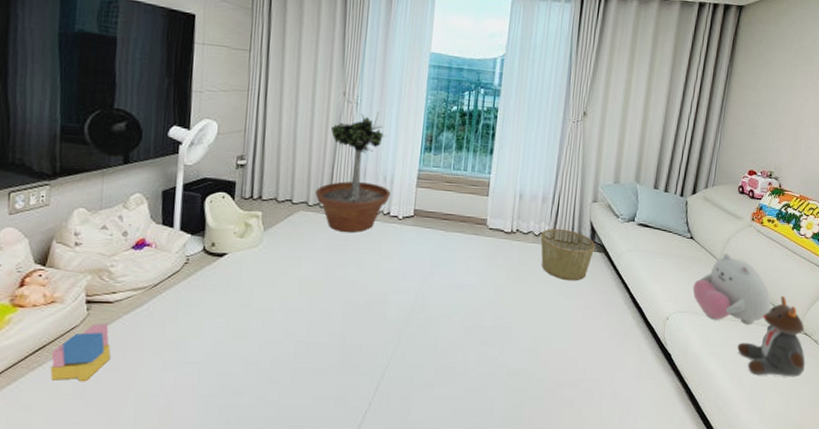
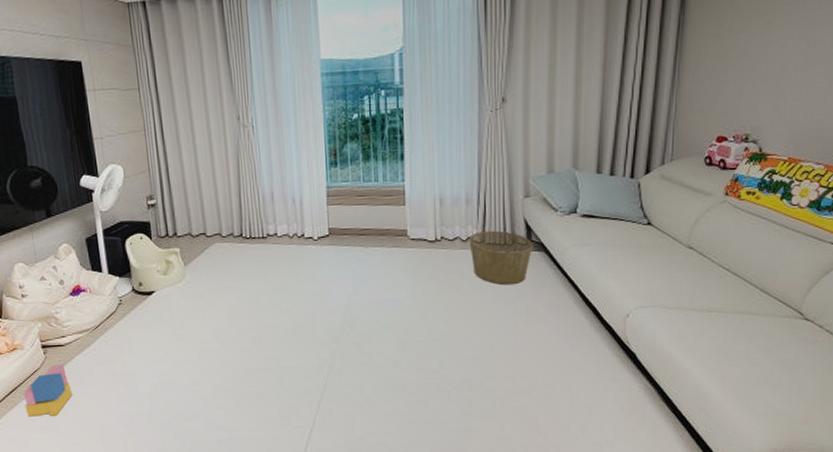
potted tree: present [315,111,391,232] -> none [226,132,302,259]
plush toy: present [692,253,772,325] -> none [656,236,758,315]
teddy bear: present [737,295,805,377] -> none [718,277,808,369]

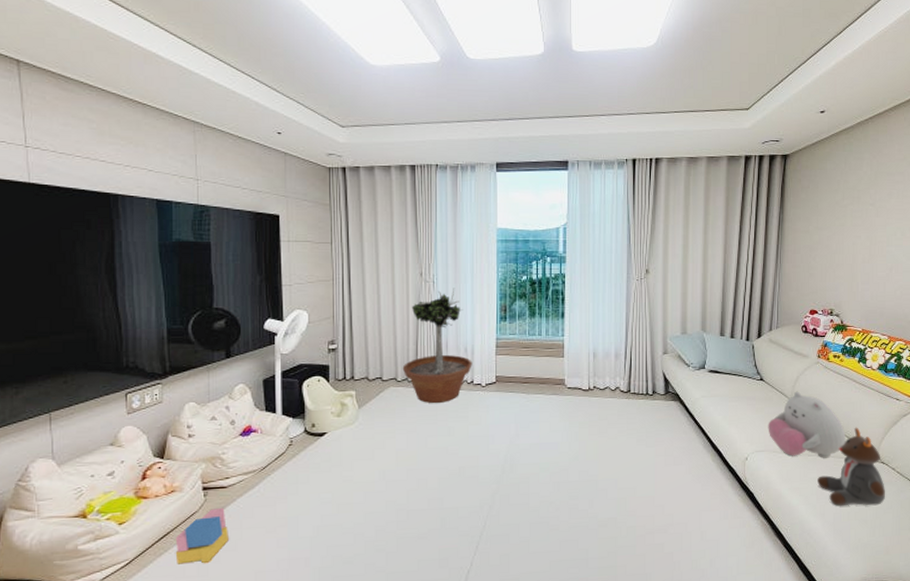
potted tree: none [226,132,302,259] -> present [402,288,472,403]
basket: present [469,230,533,285] -> none [617,382,670,431]
plush toy: none [656,236,758,315] -> present [768,391,846,458]
teddy bear: none [718,277,808,369] -> present [817,427,885,506]

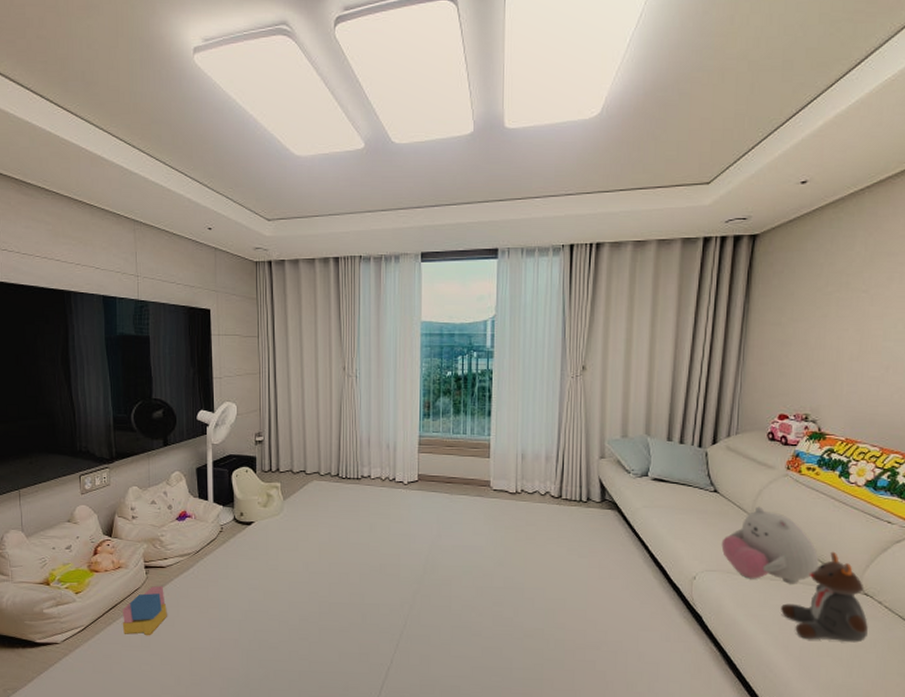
potted tree: present [402,288,472,403] -> none [325,383,394,499]

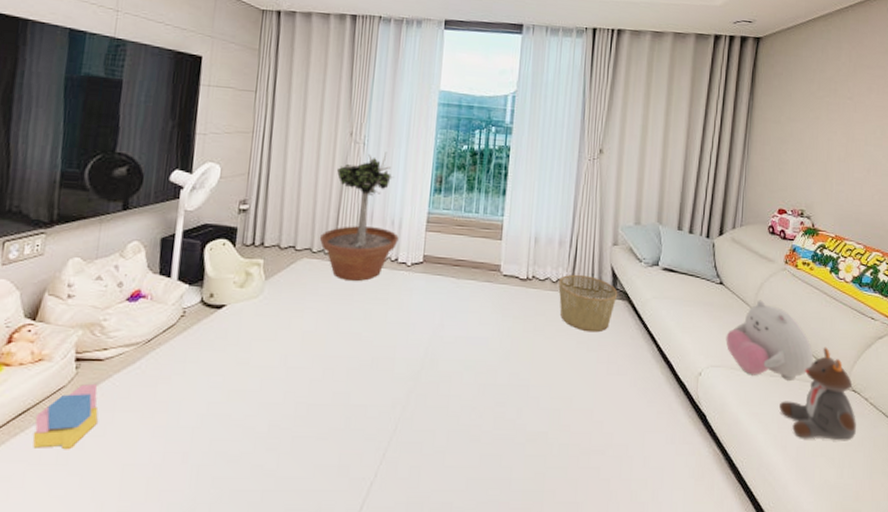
potted tree: none [325,383,394,499] -> present [319,152,399,281]
basket: none [547,487,607,540] -> present [558,274,618,333]

